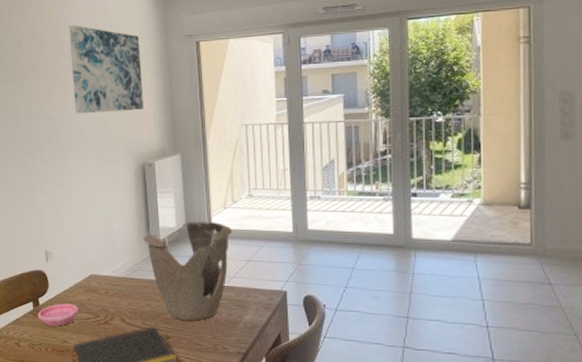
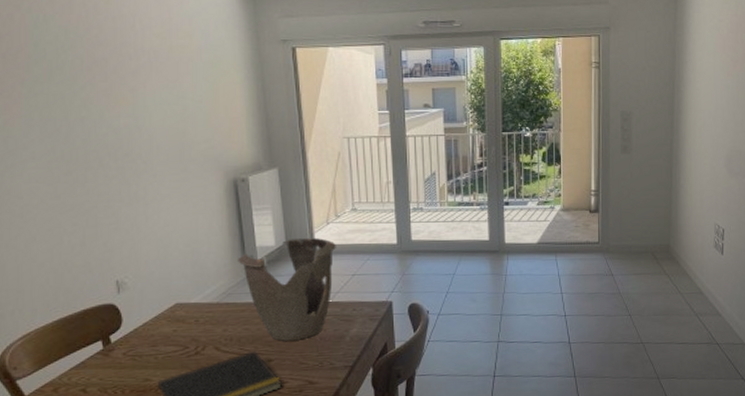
saucer: present [38,303,78,327] -> none [110,337,162,365]
wall art: present [68,25,144,114] -> none [134,18,234,123]

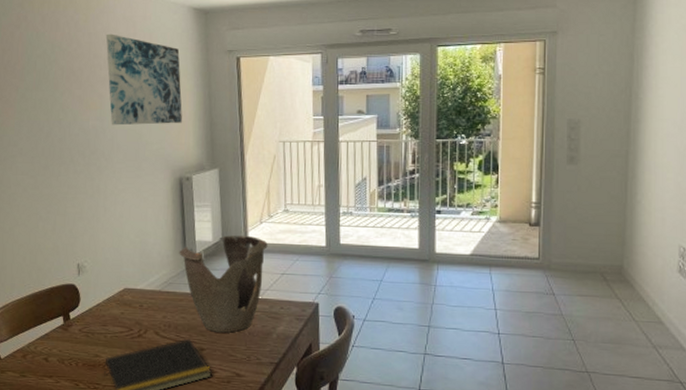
wall art: none [134,18,234,123] -> present [105,34,183,126]

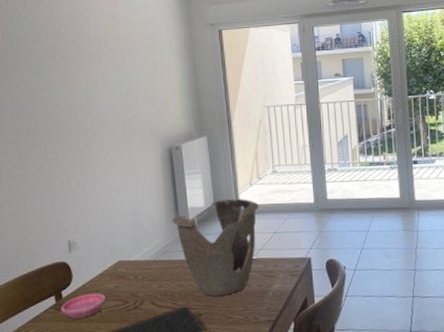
saucer: none [68,317,111,341] -> present [61,293,106,319]
wall art: present [105,34,183,126] -> none [88,13,170,101]

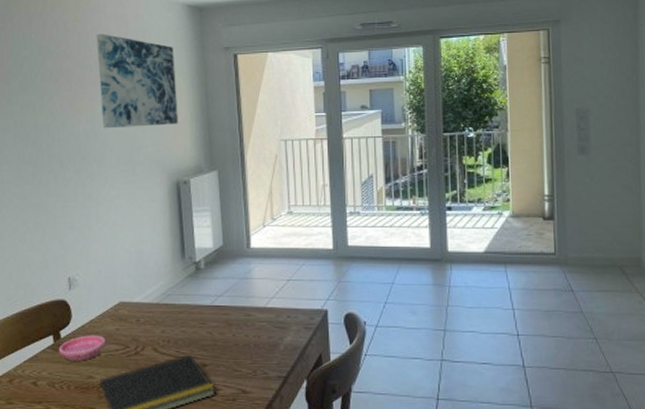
wall art: none [88,13,170,101] -> present [96,33,179,129]
decorative bowl: present [172,199,259,296] -> none [177,241,272,346]

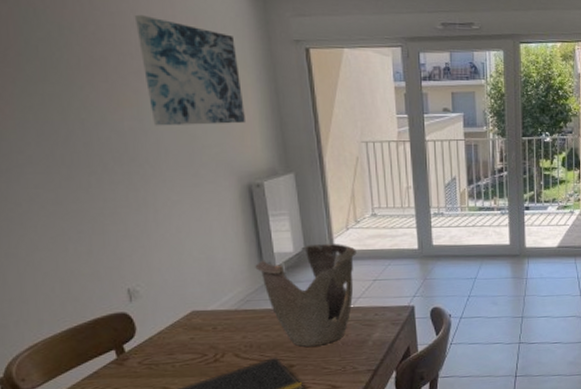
saucer: present [59,335,106,361] -> none [124,345,179,374]
decorative bowl: none [177,241,272,346] -> present [255,244,357,347]

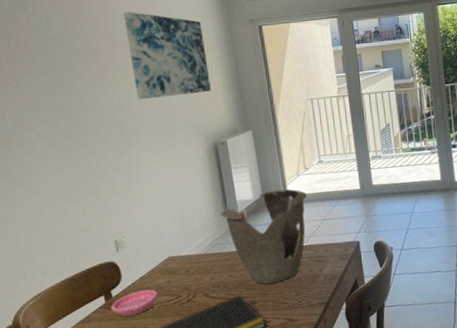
saucer: none [124,345,179,374] -> present [112,289,158,317]

